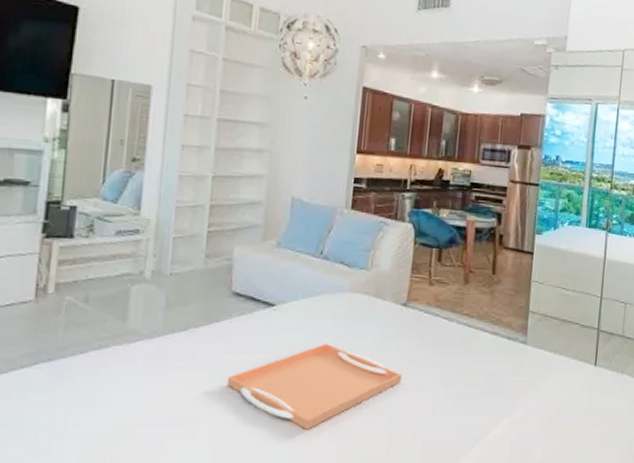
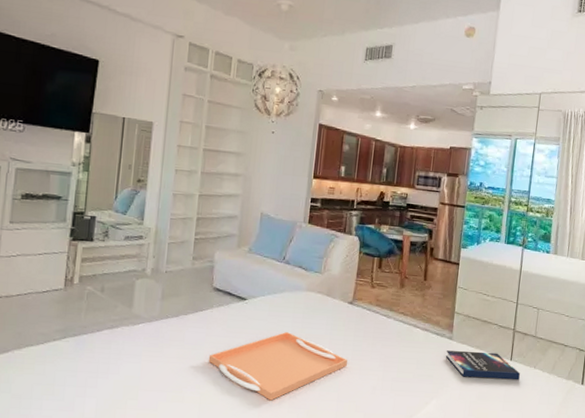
hardback book: none [519,356,606,389] -> present [445,350,520,379]

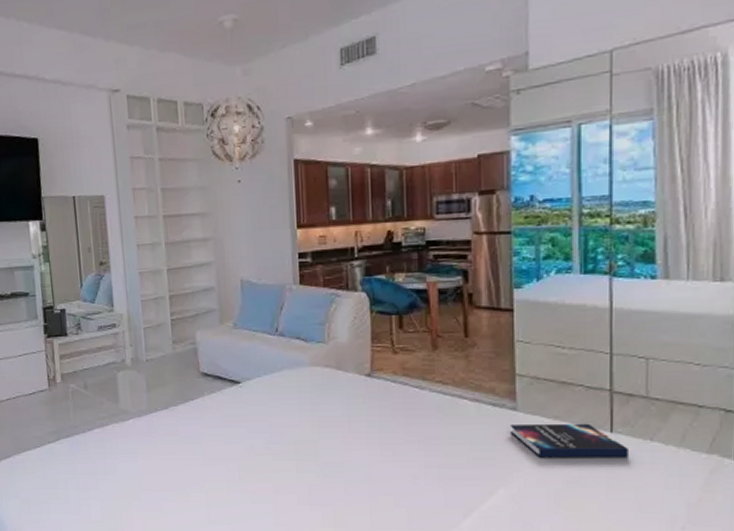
serving tray: present [208,331,347,401] -> none [208,415,375,497]

